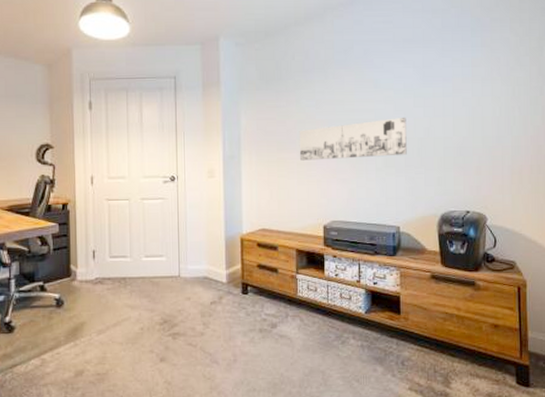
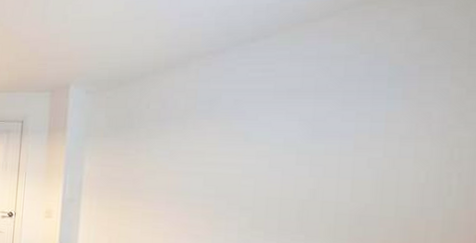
wall art: present [299,117,407,161] -> none [146,174,284,217]

